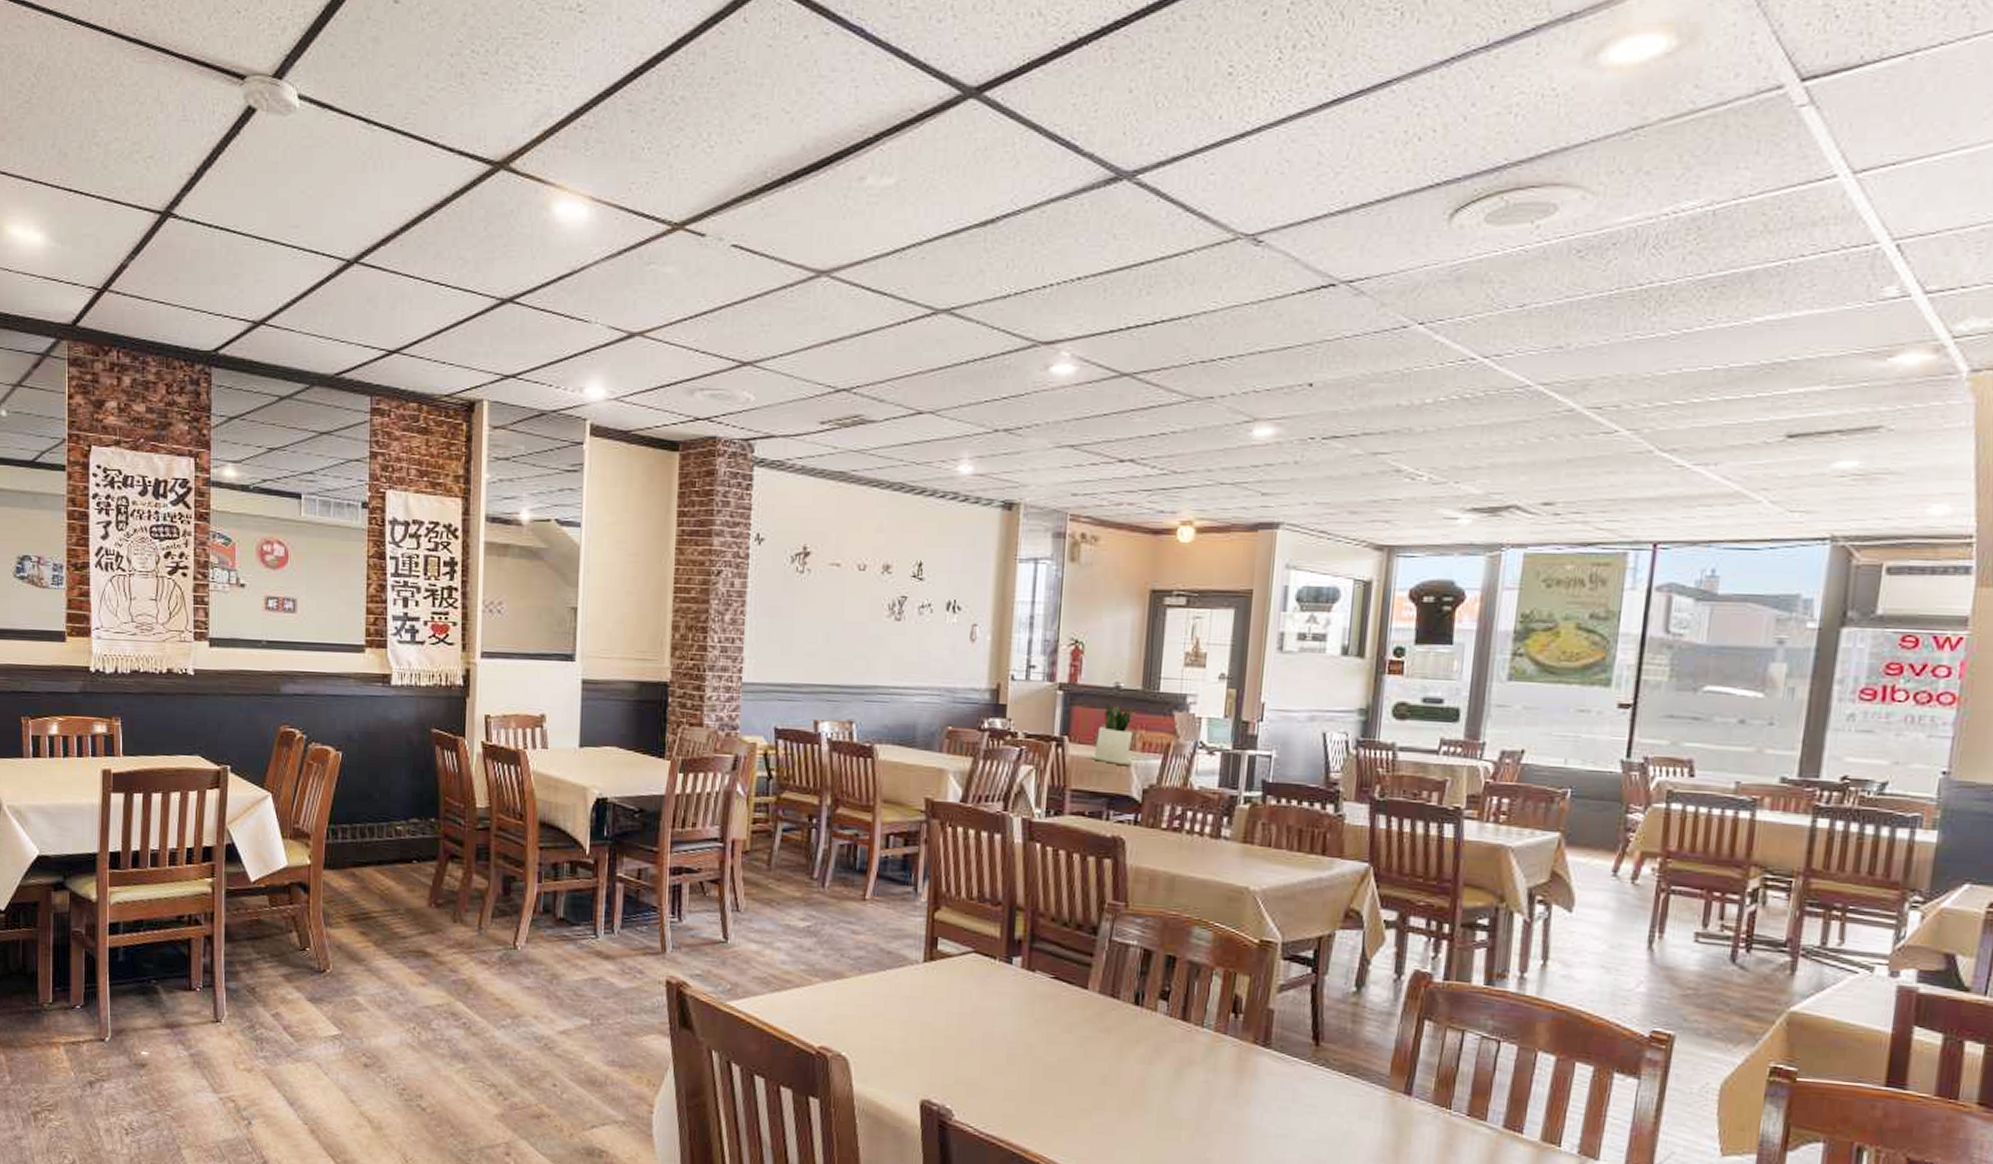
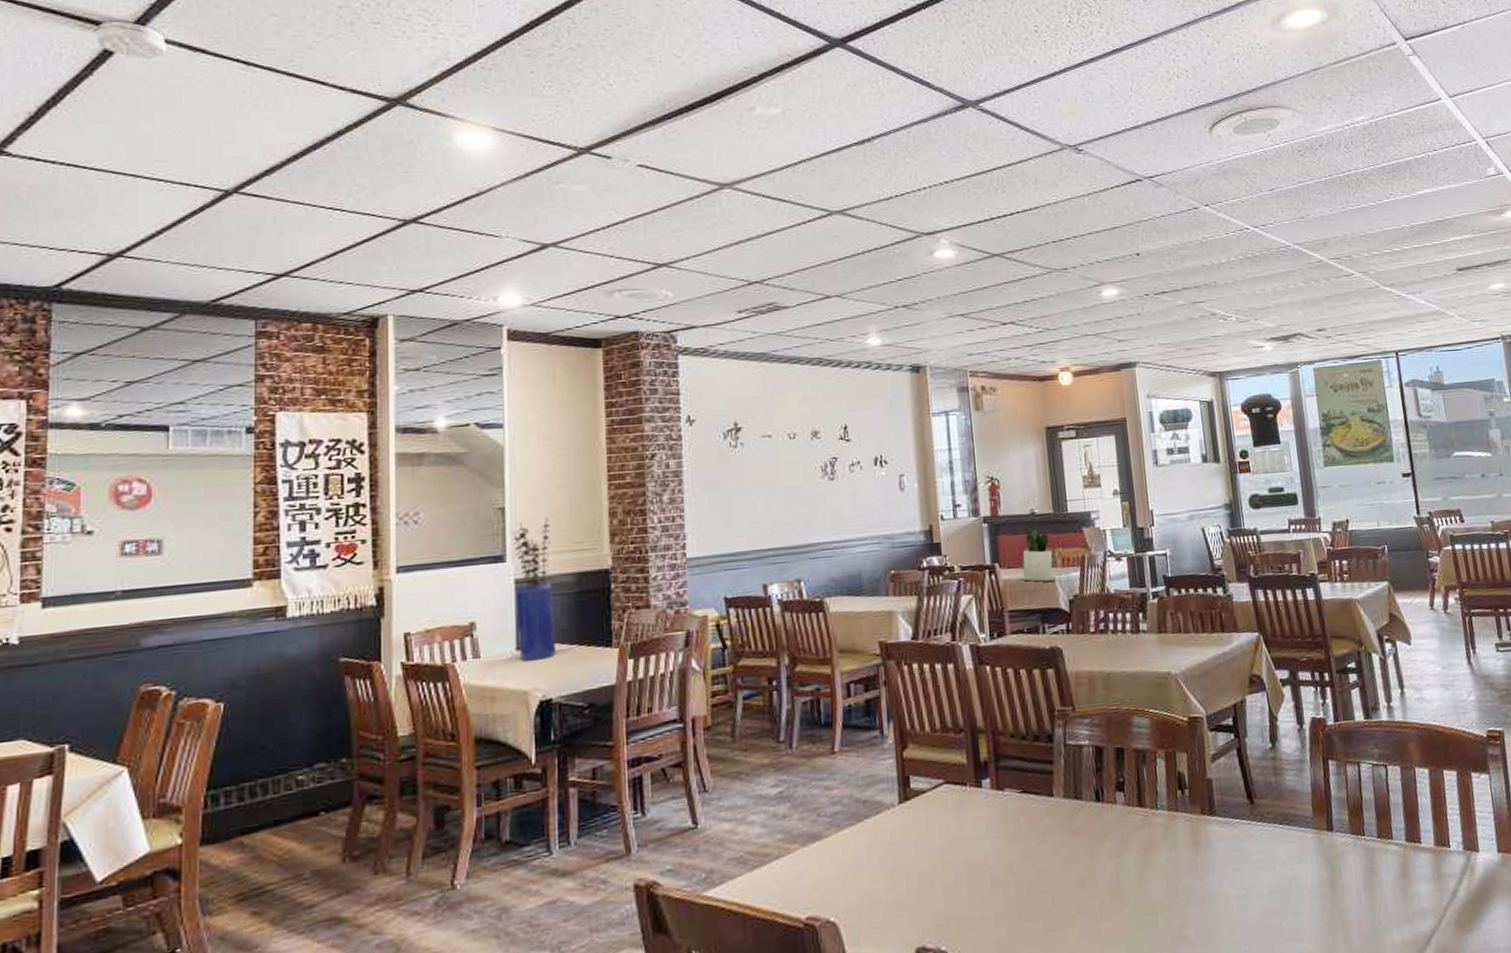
vase: none [581,622,617,761] -> present [512,517,556,663]

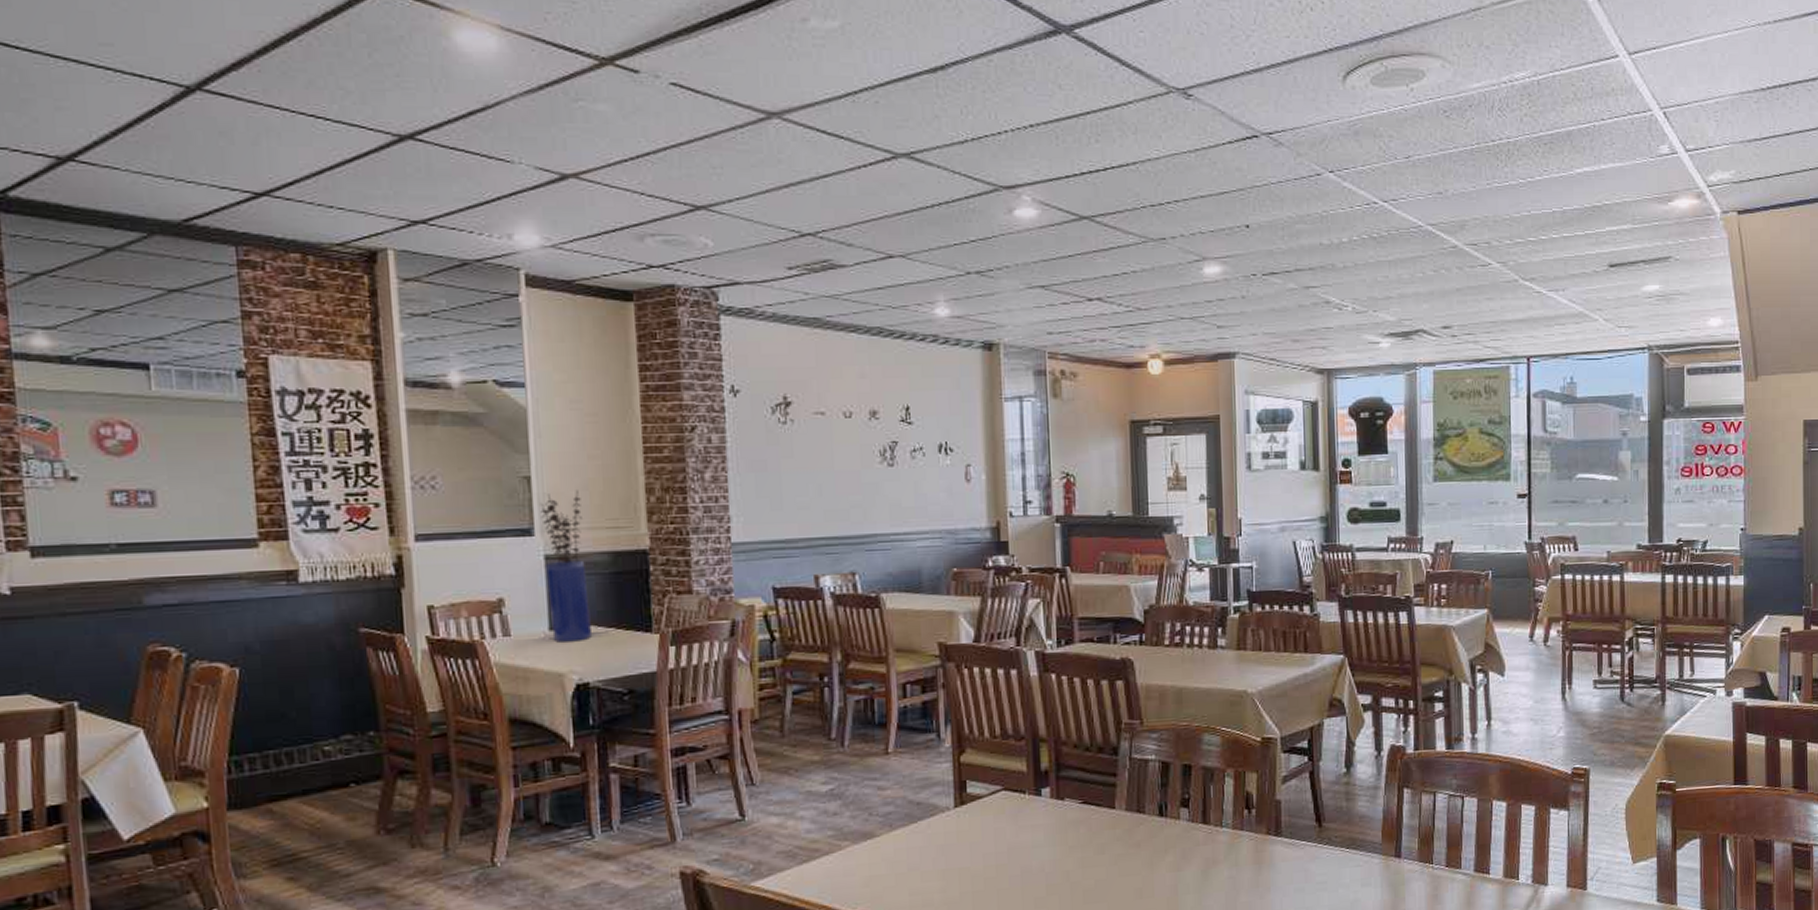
planter: present [1020,528,1055,583] -> none [1092,531,1131,590]

